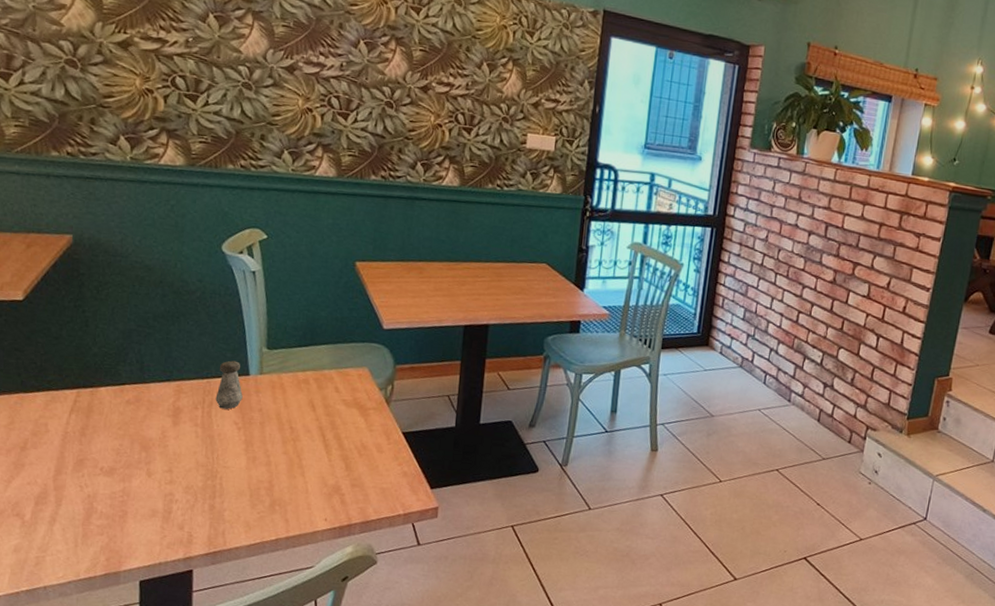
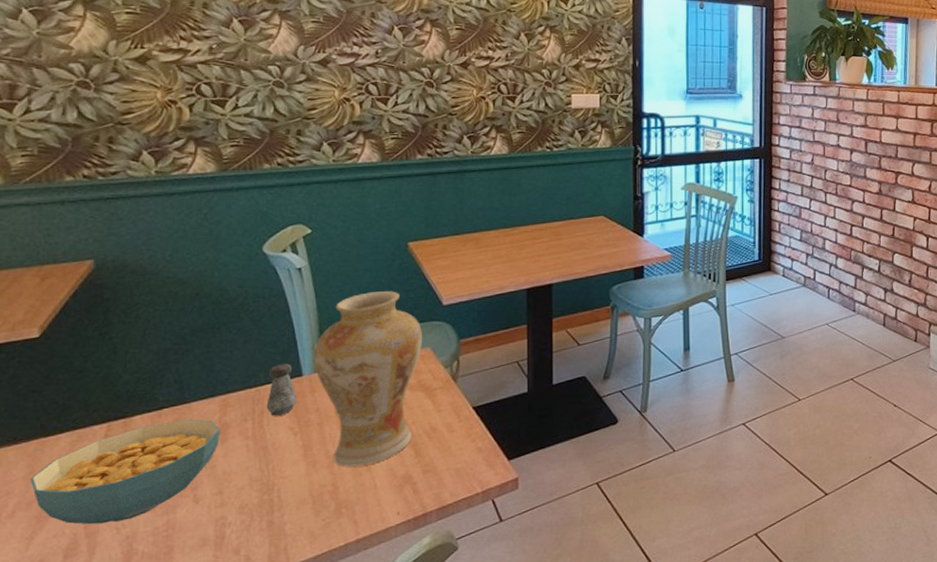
cereal bowl: none [11,397,173,481] -> present [30,419,220,525]
vase: none [260,305,362,470] -> present [313,291,423,467]

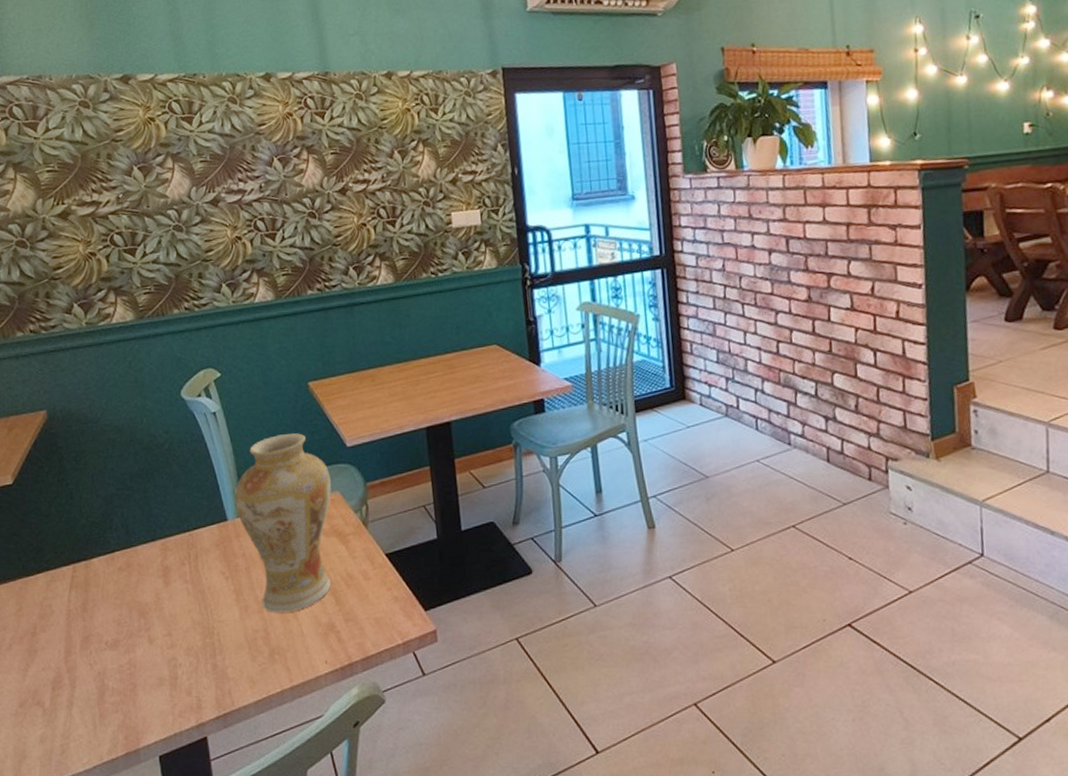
cereal bowl: present [30,419,220,525] -> none [20,562,164,660]
salt shaker: present [266,363,297,416] -> none [198,508,225,560]

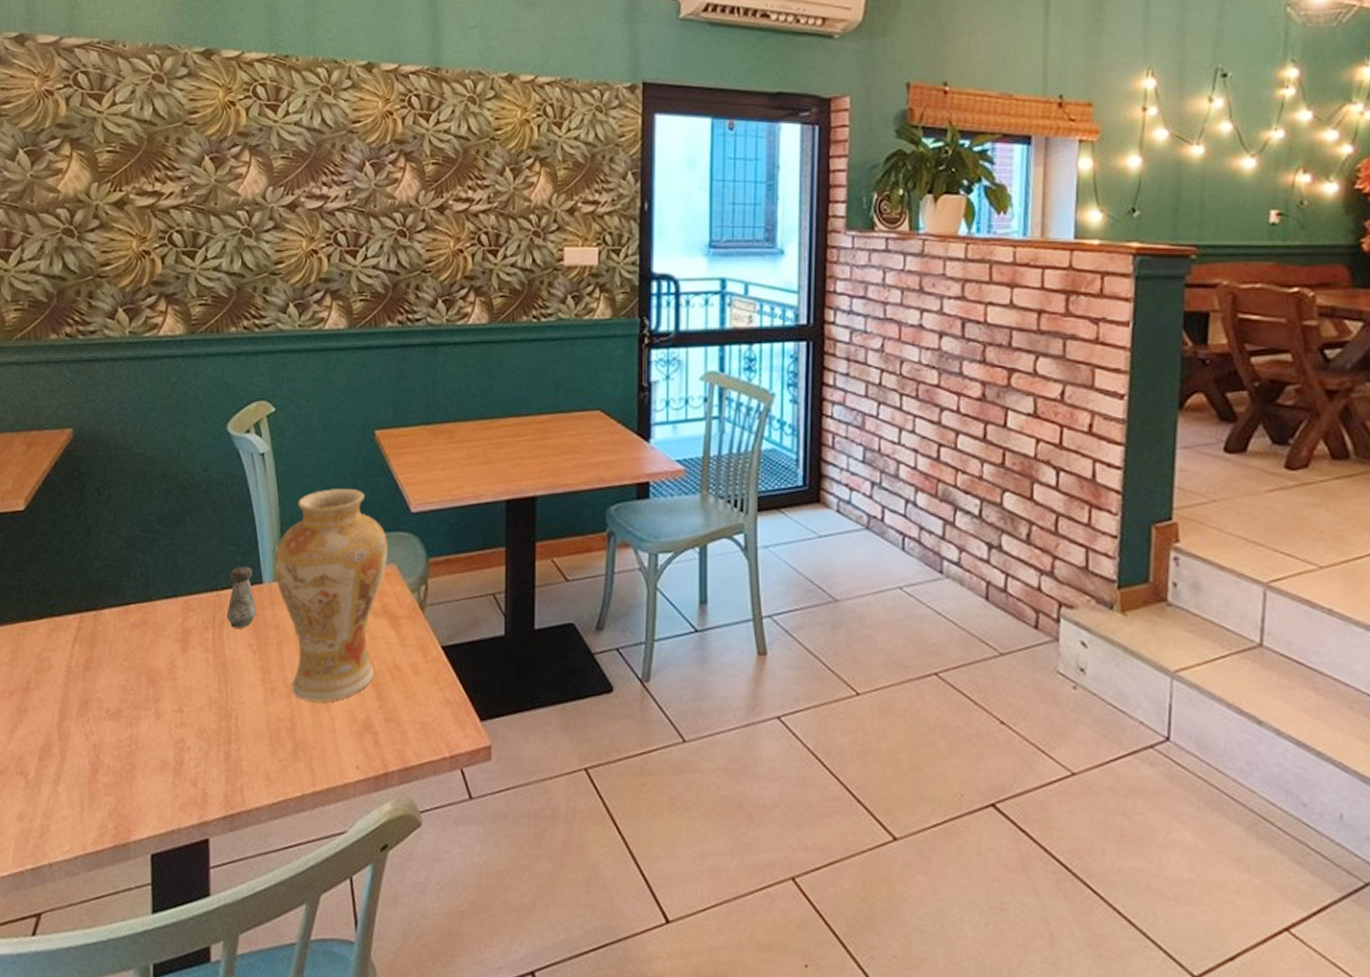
salt shaker: none [198,508,225,560] -> present [226,566,257,628]

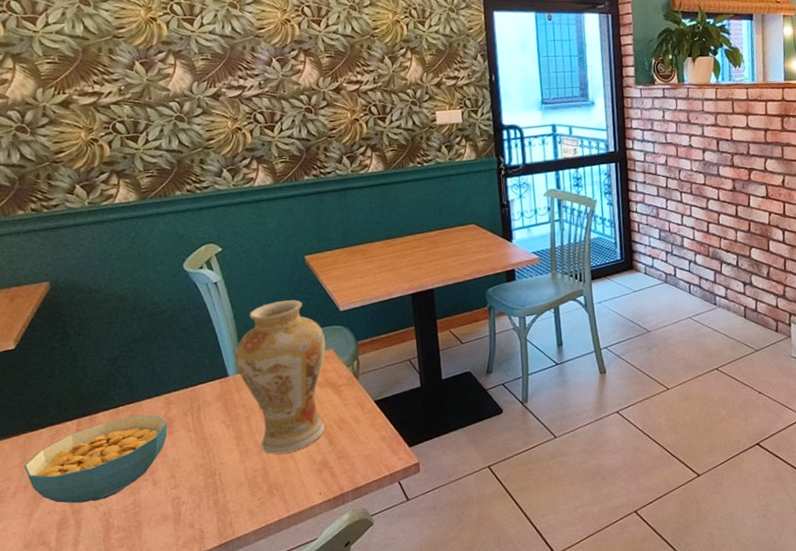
cereal bowl: none [13,619,182,728] -> present [24,415,168,504]
salt shaker: present [226,566,257,628] -> none [201,366,226,412]

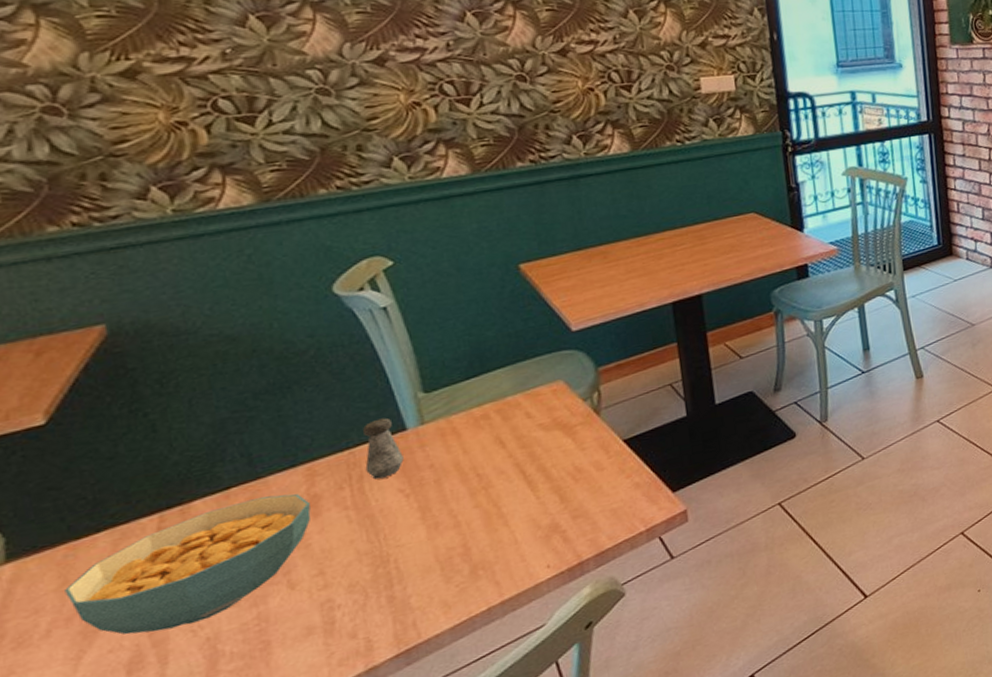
salt shaker: none [201,366,226,412] -> present [363,417,404,480]
vase: present [235,300,326,454] -> none [417,321,554,525]

